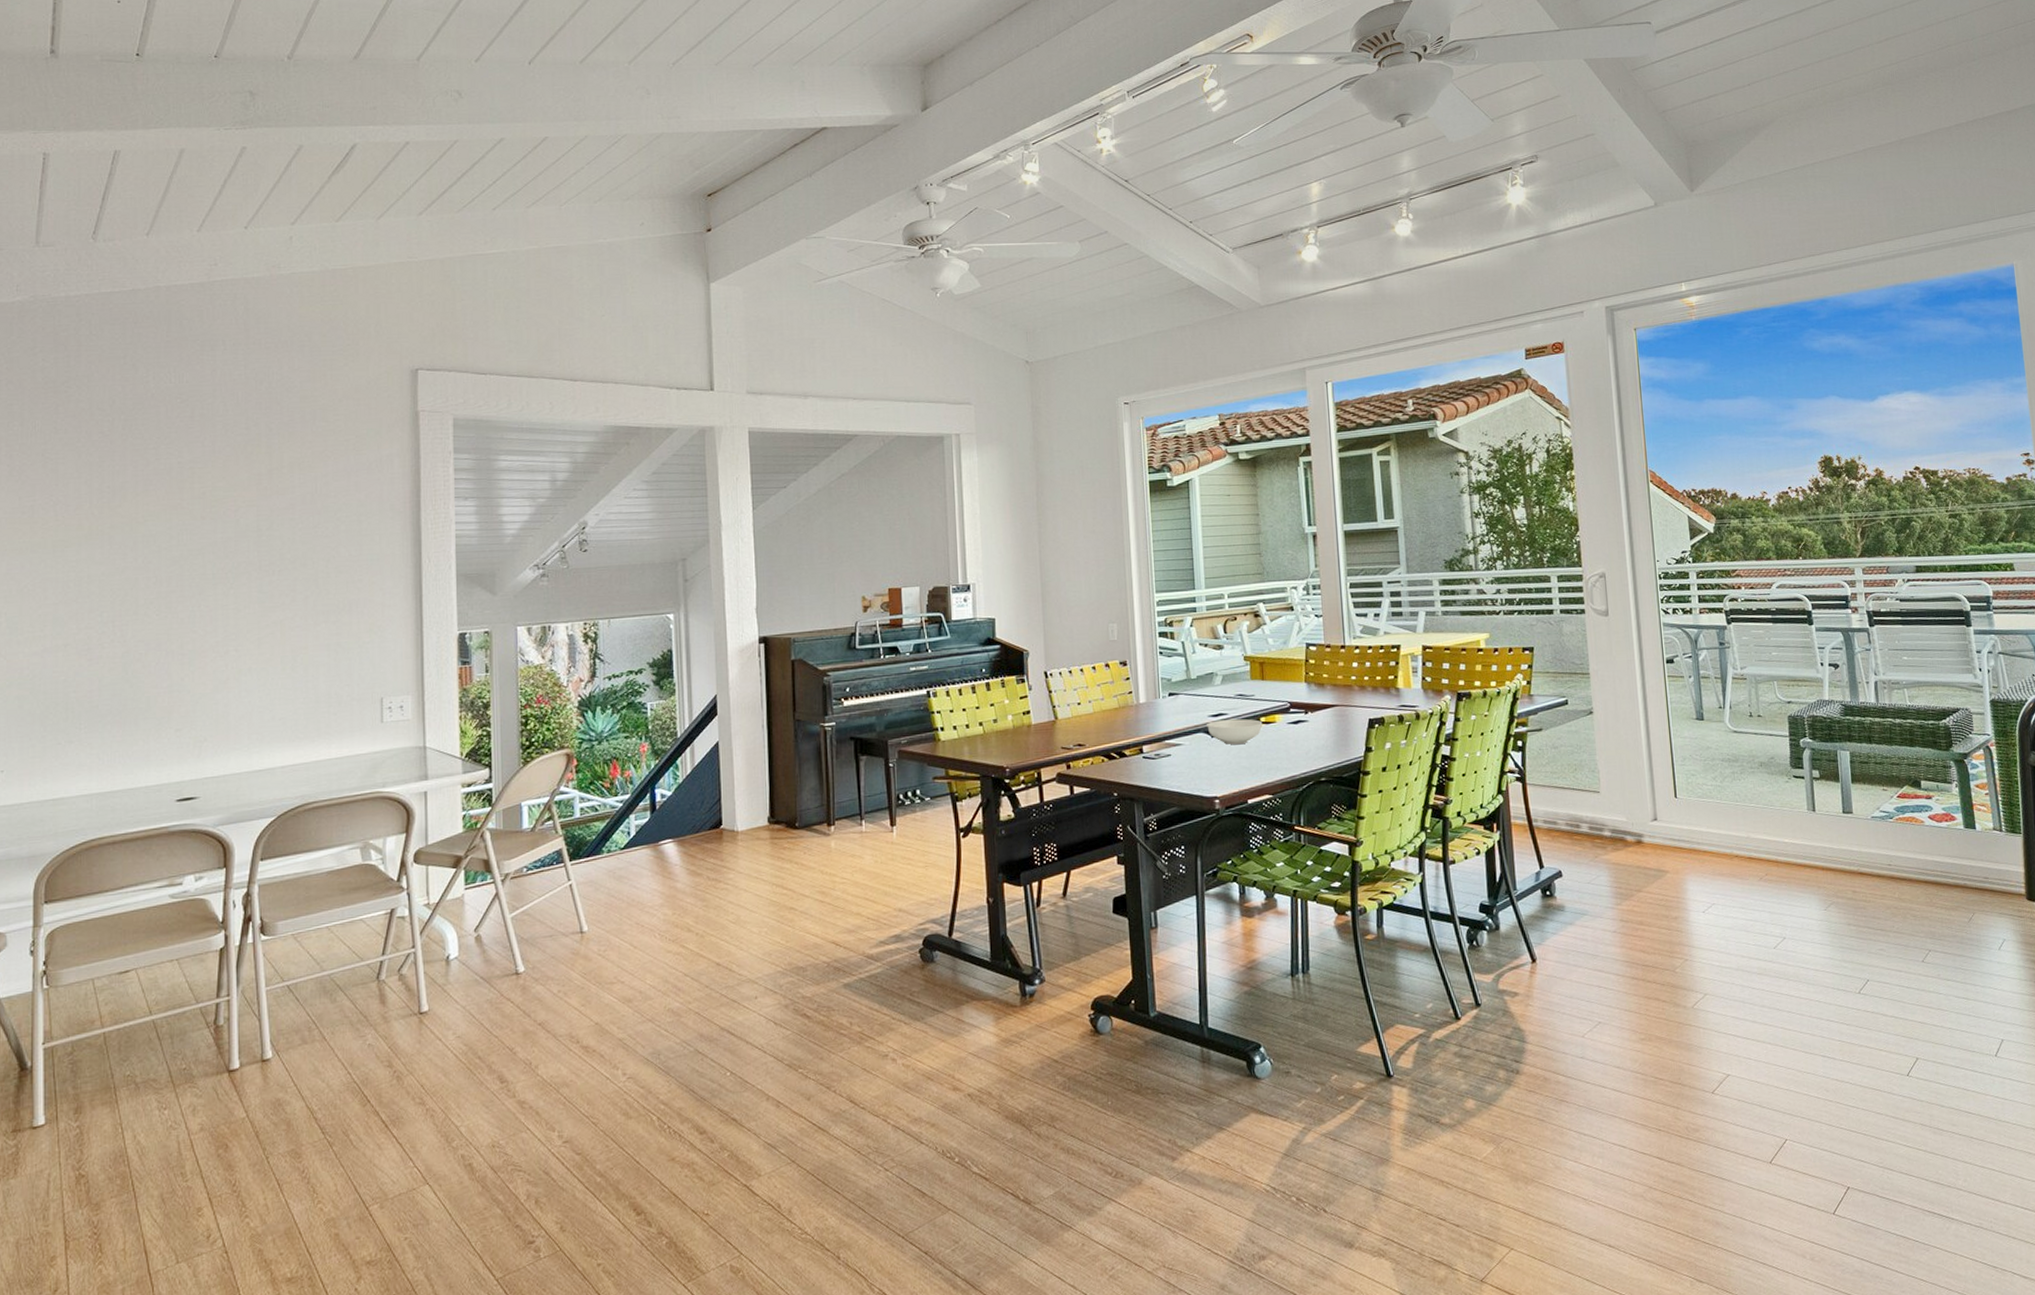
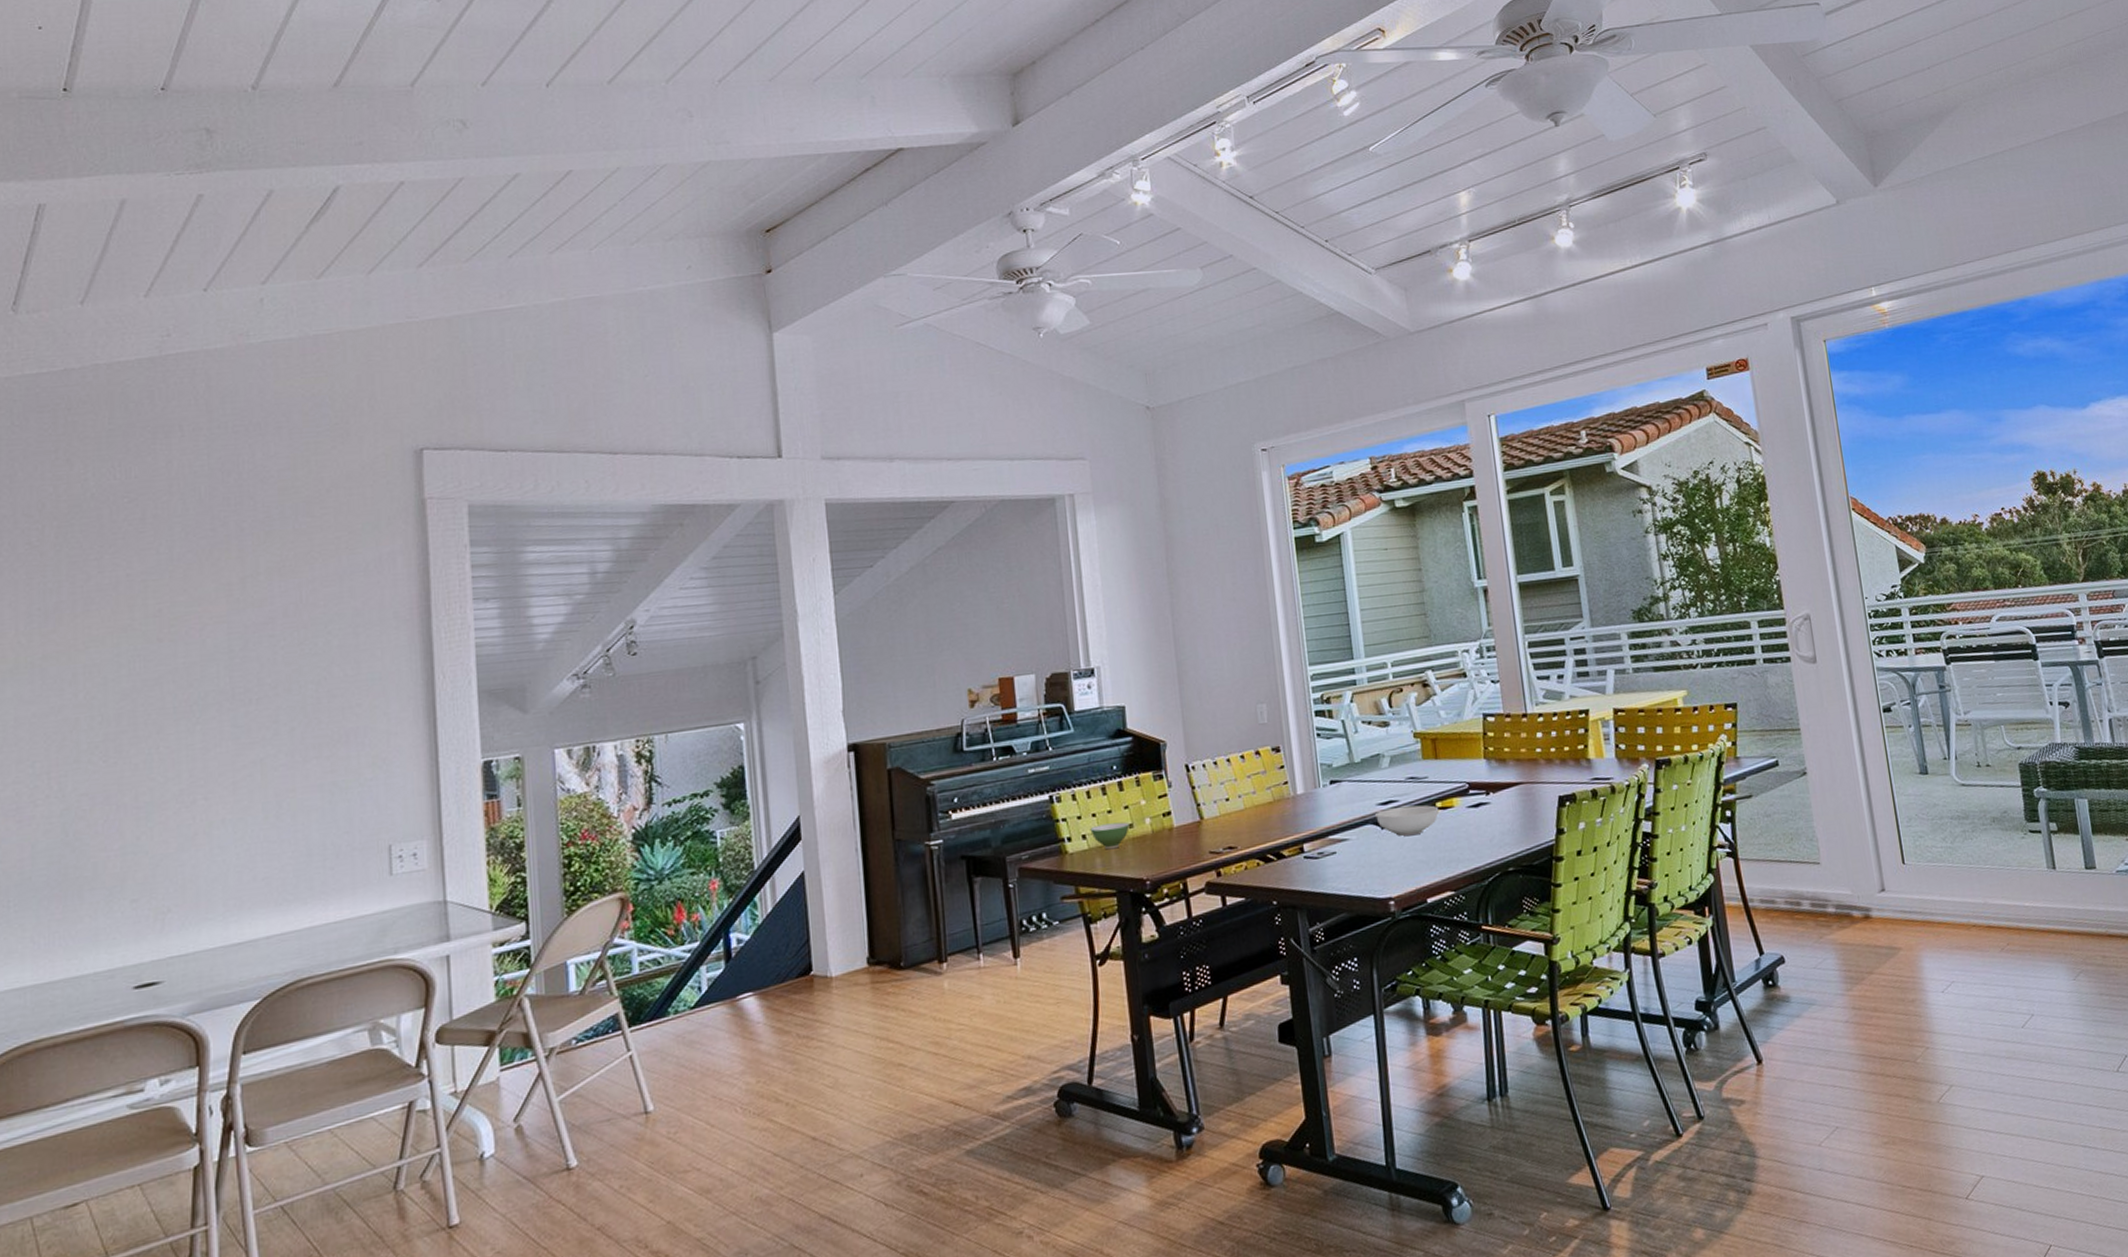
bowl: none [960,717,994,740] -> present [1090,822,1129,850]

